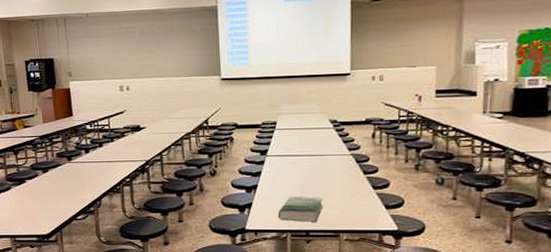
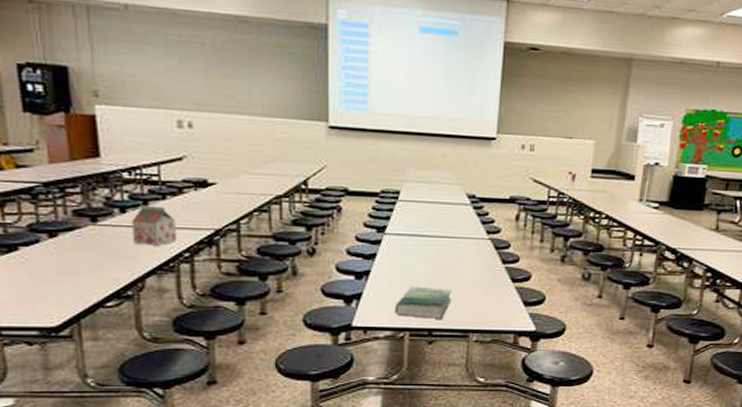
milk: none [92,146,121,175] -> present [131,205,177,246]

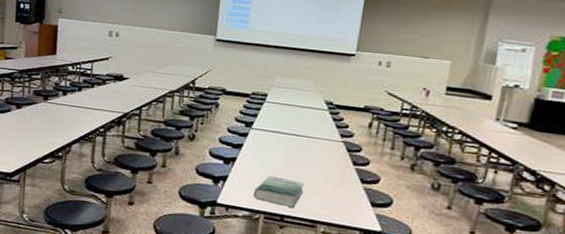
milk: present [131,205,177,246] -> none [67,90,99,122]

